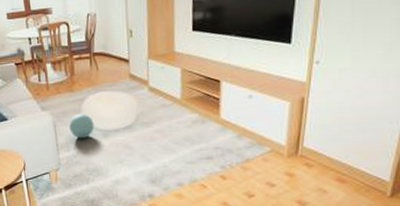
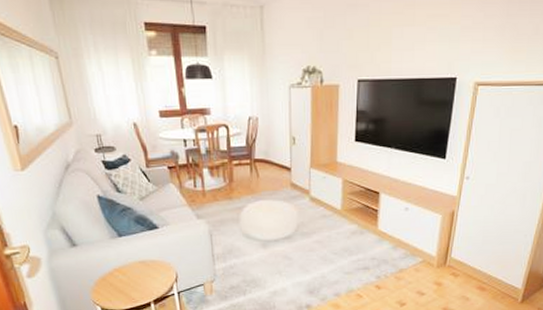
ball: present [69,113,94,139] -> none [226,222,253,249]

